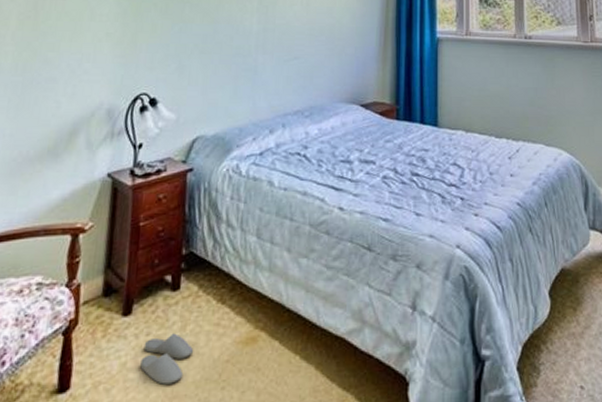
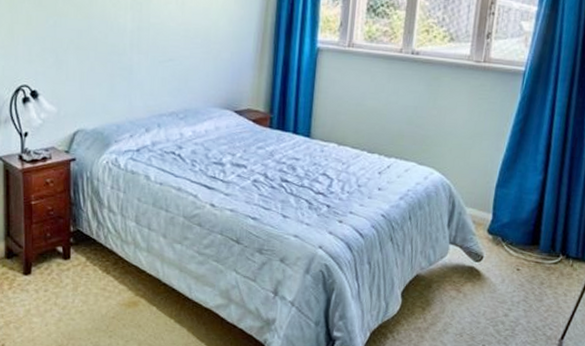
slippers: present [140,333,194,385] -> none [42,292,85,329]

